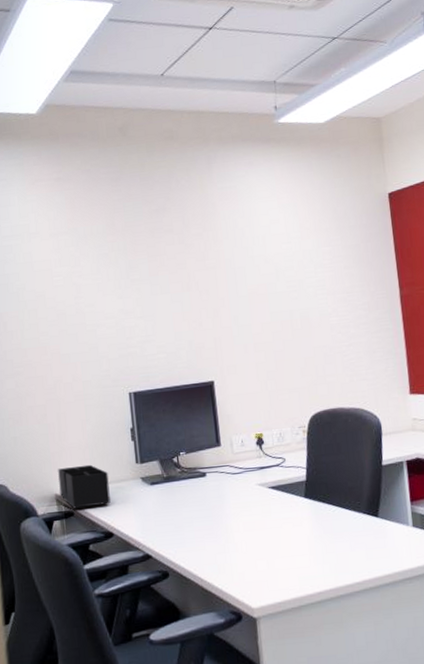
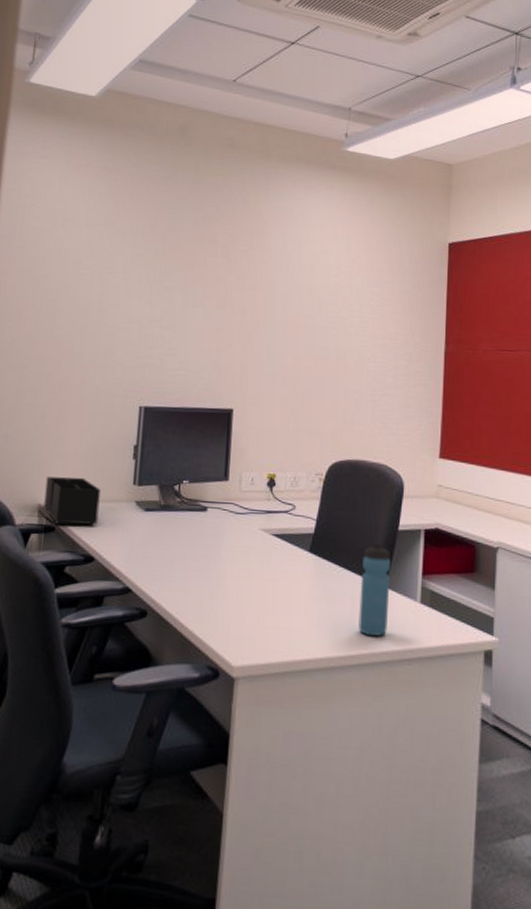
water bottle: none [354,478,386,563] -> present [358,542,391,636]

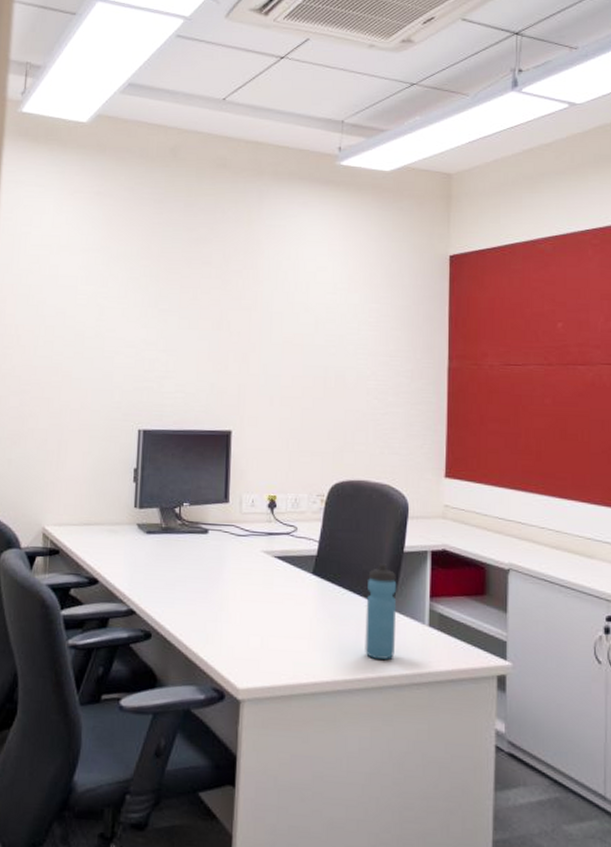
desk organizer: present [44,477,101,525] -> none [48,500,103,548]

